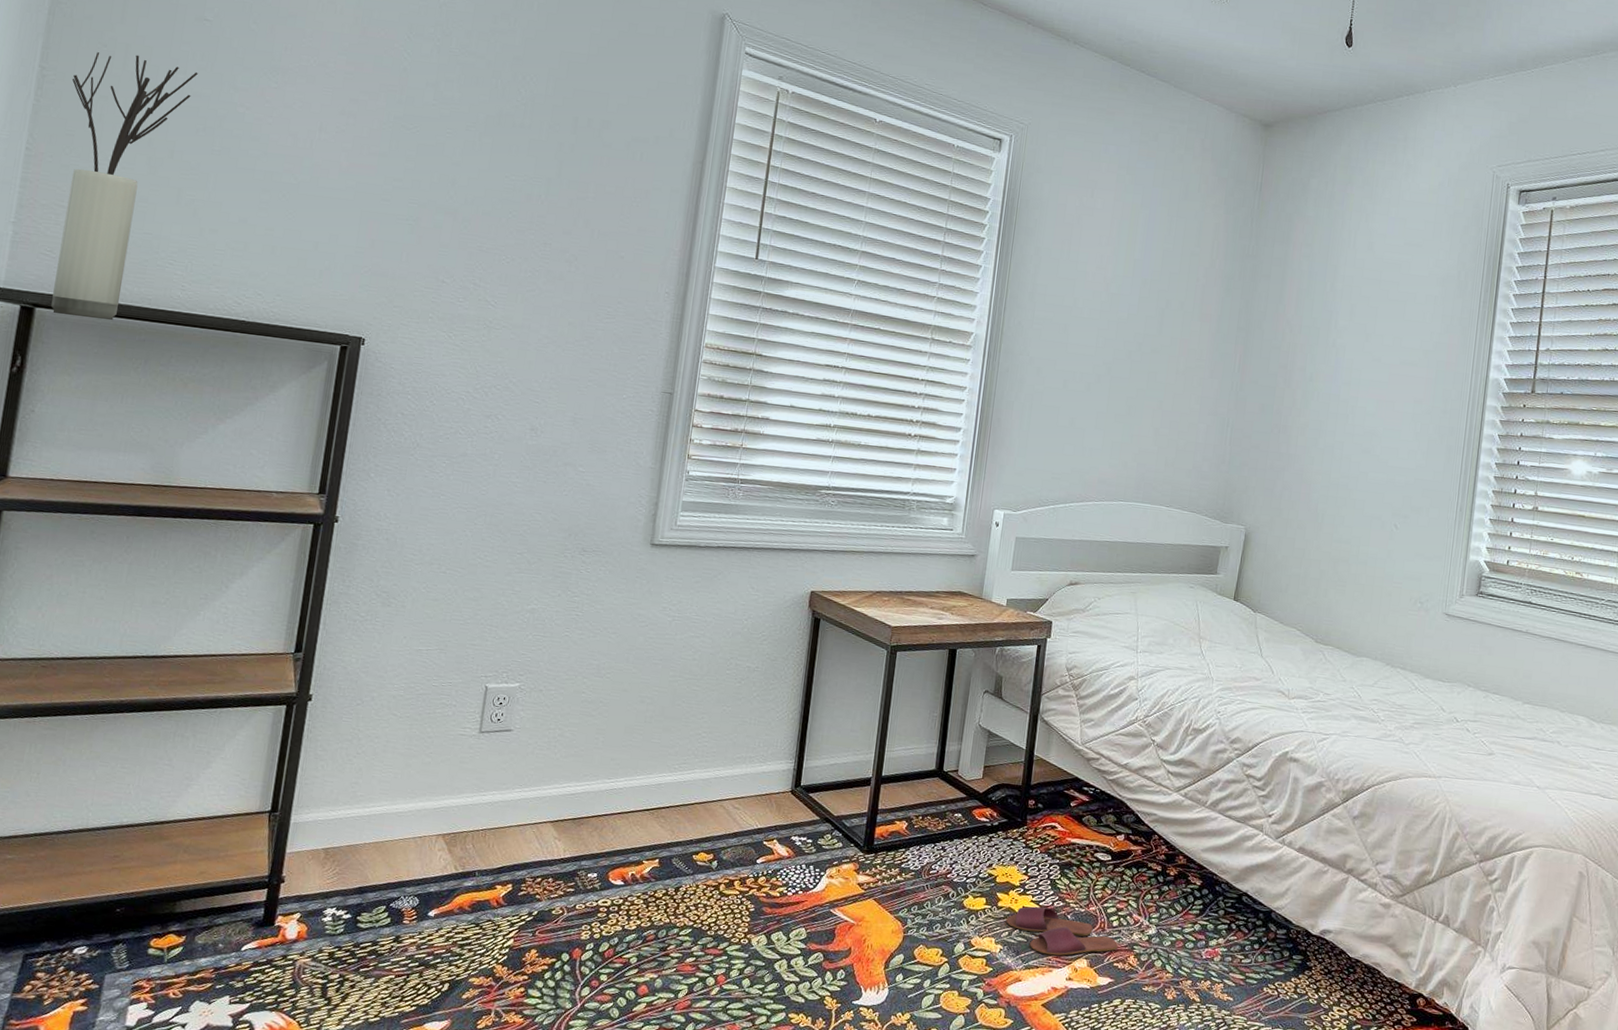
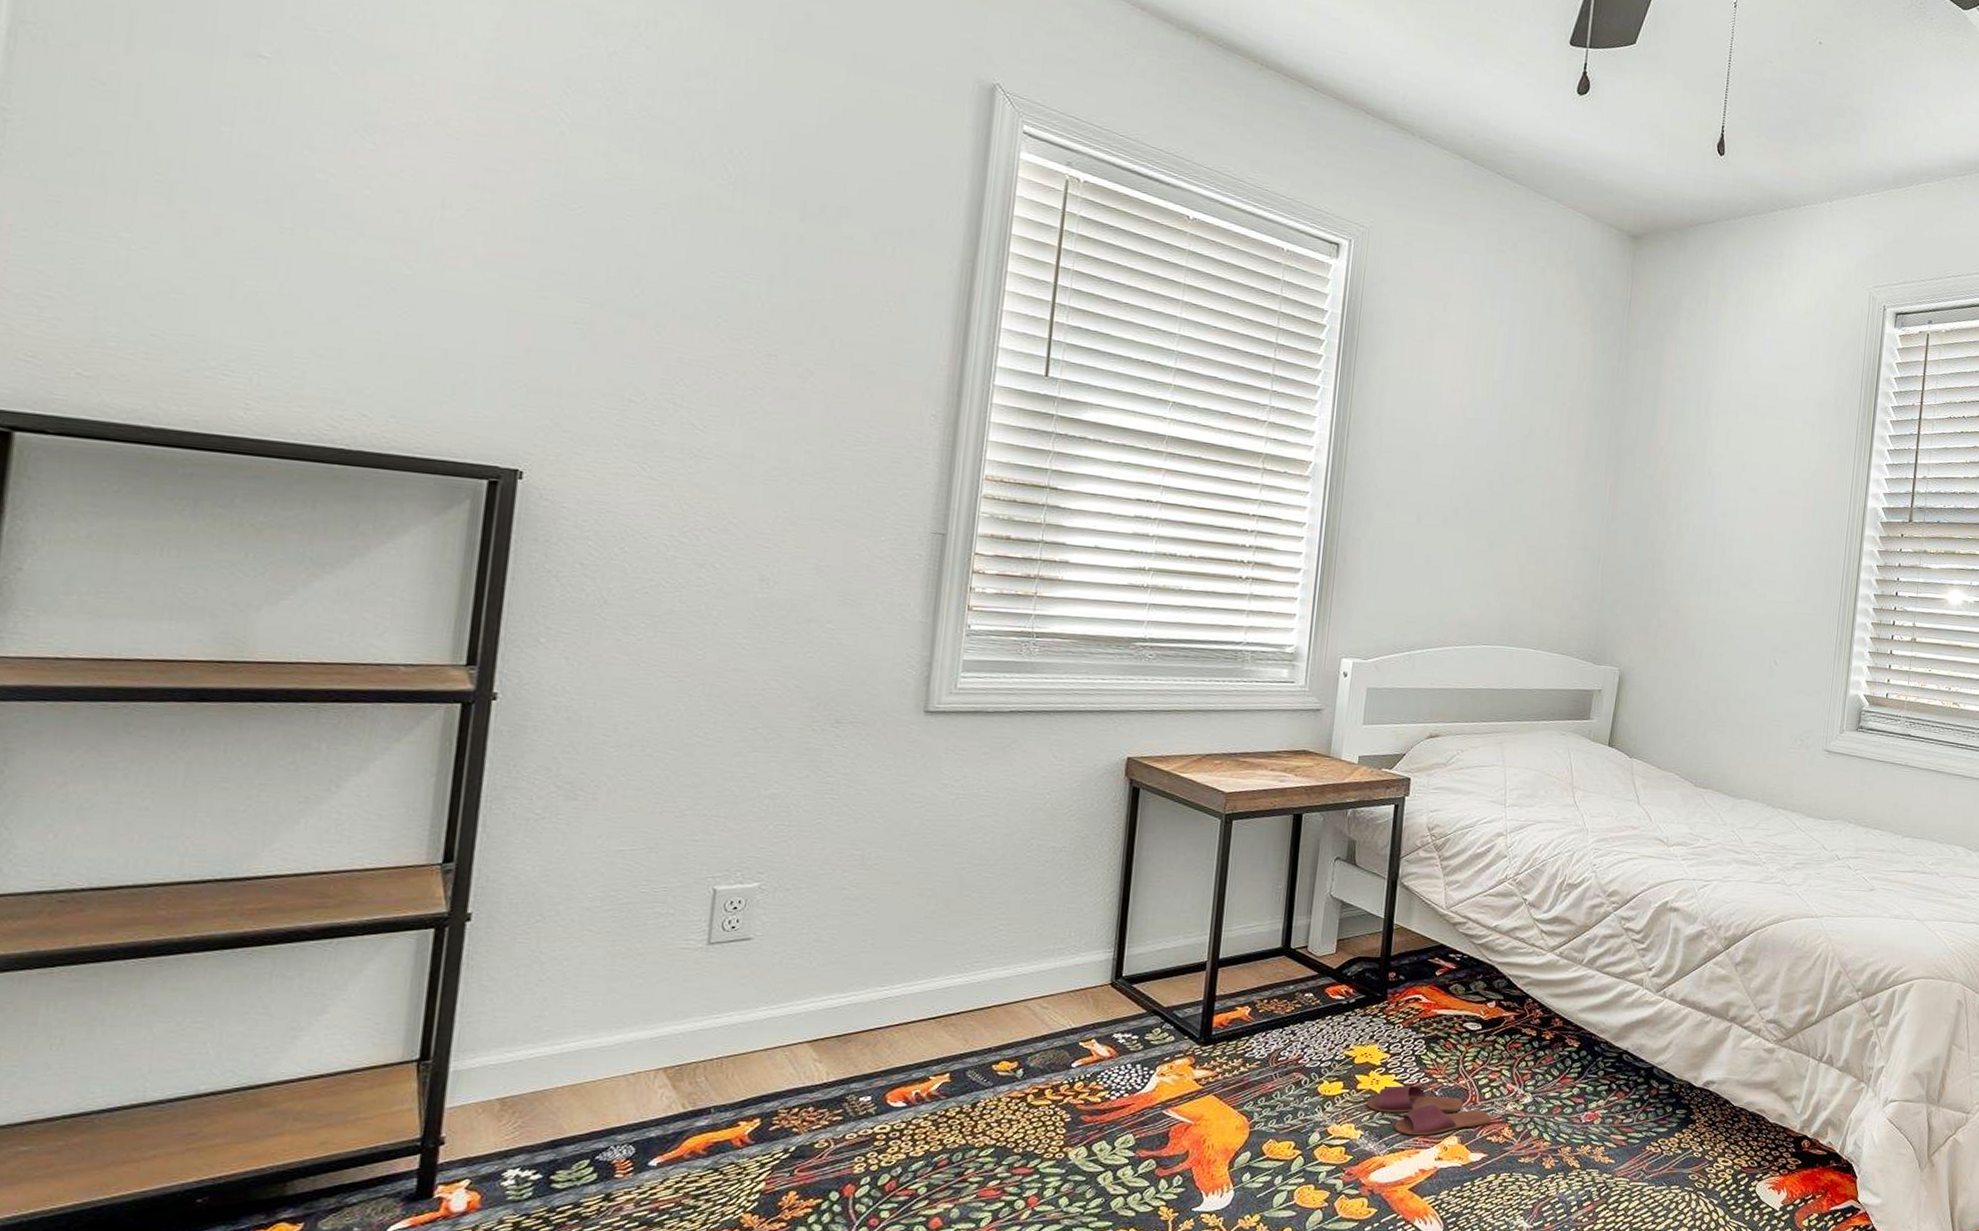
vase: present [51,52,198,321] -> none [39,91,253,449]

